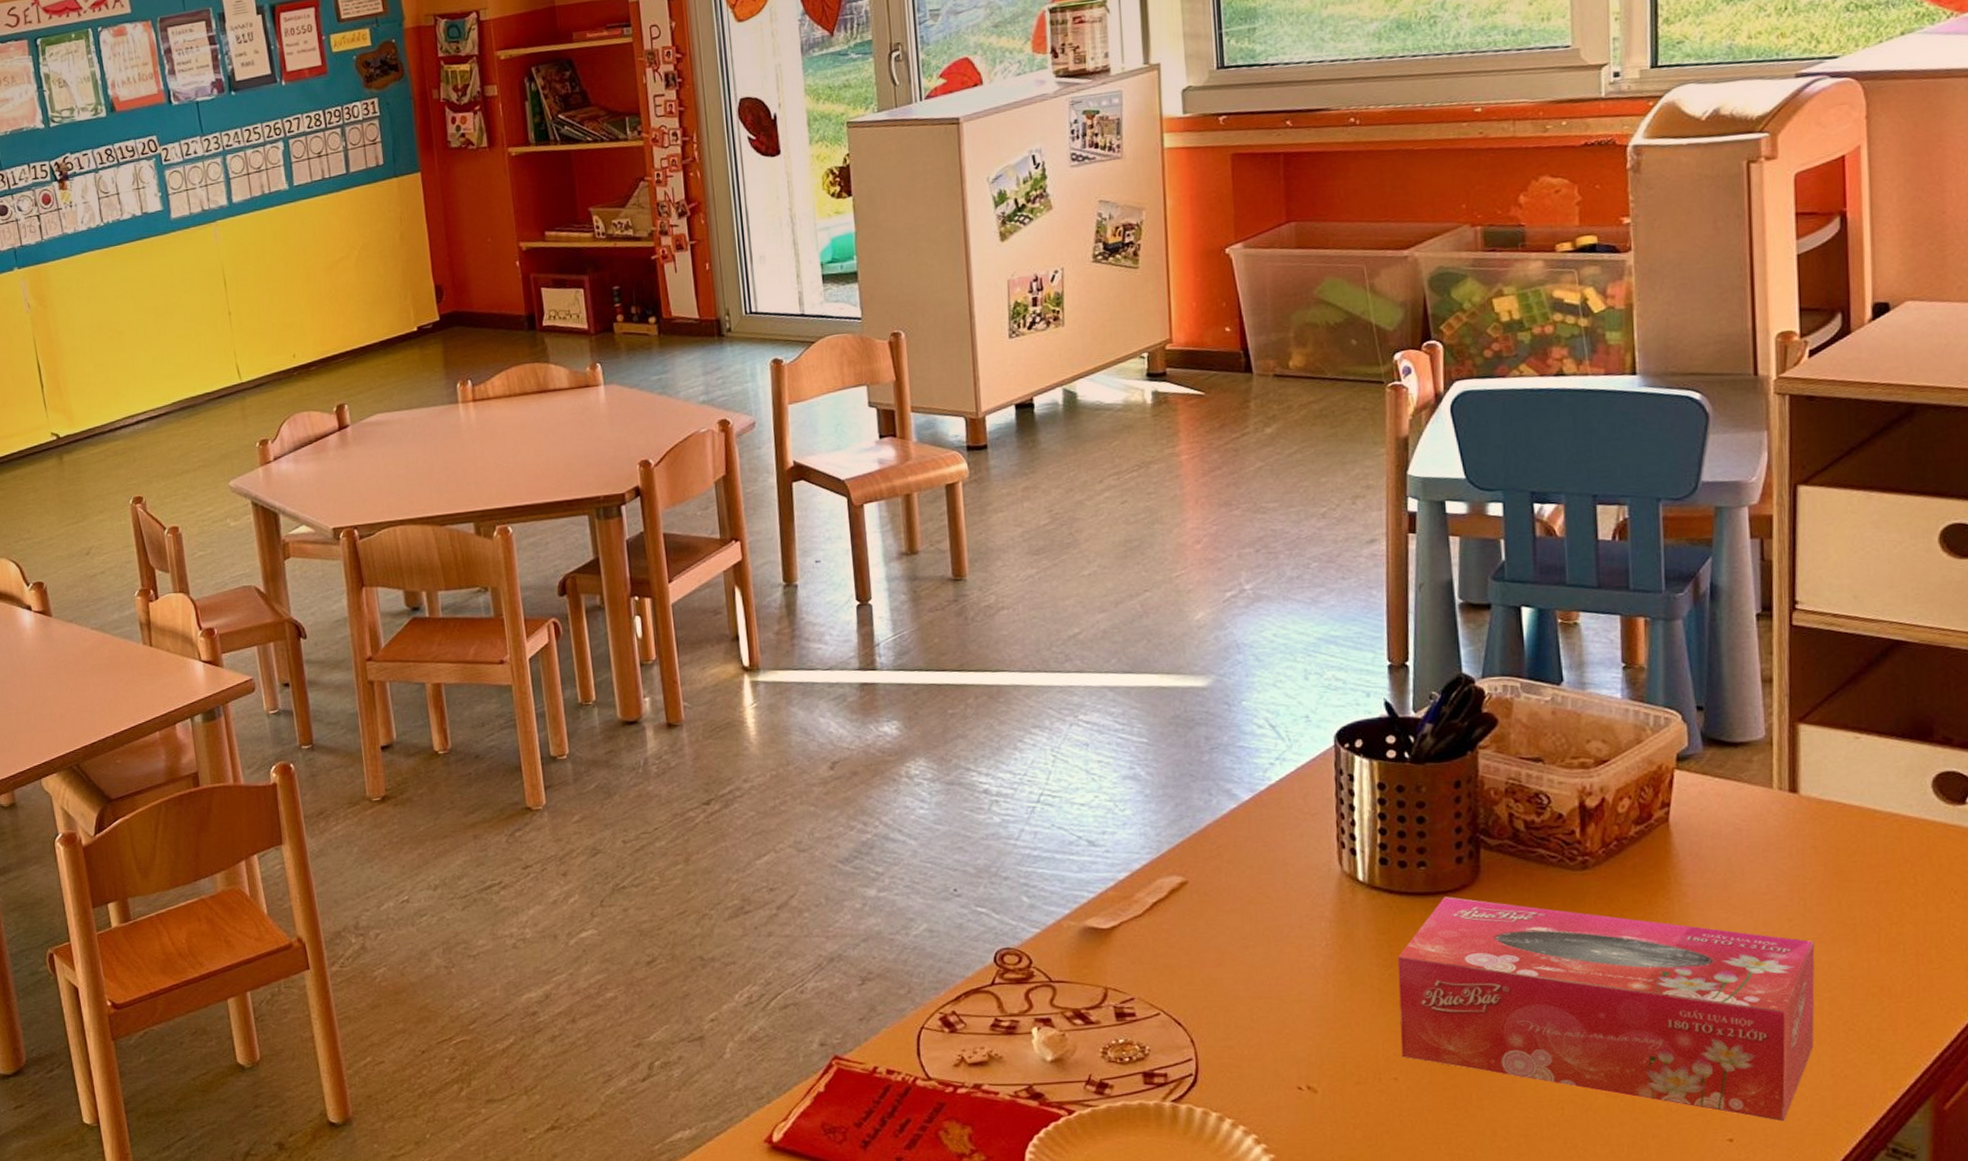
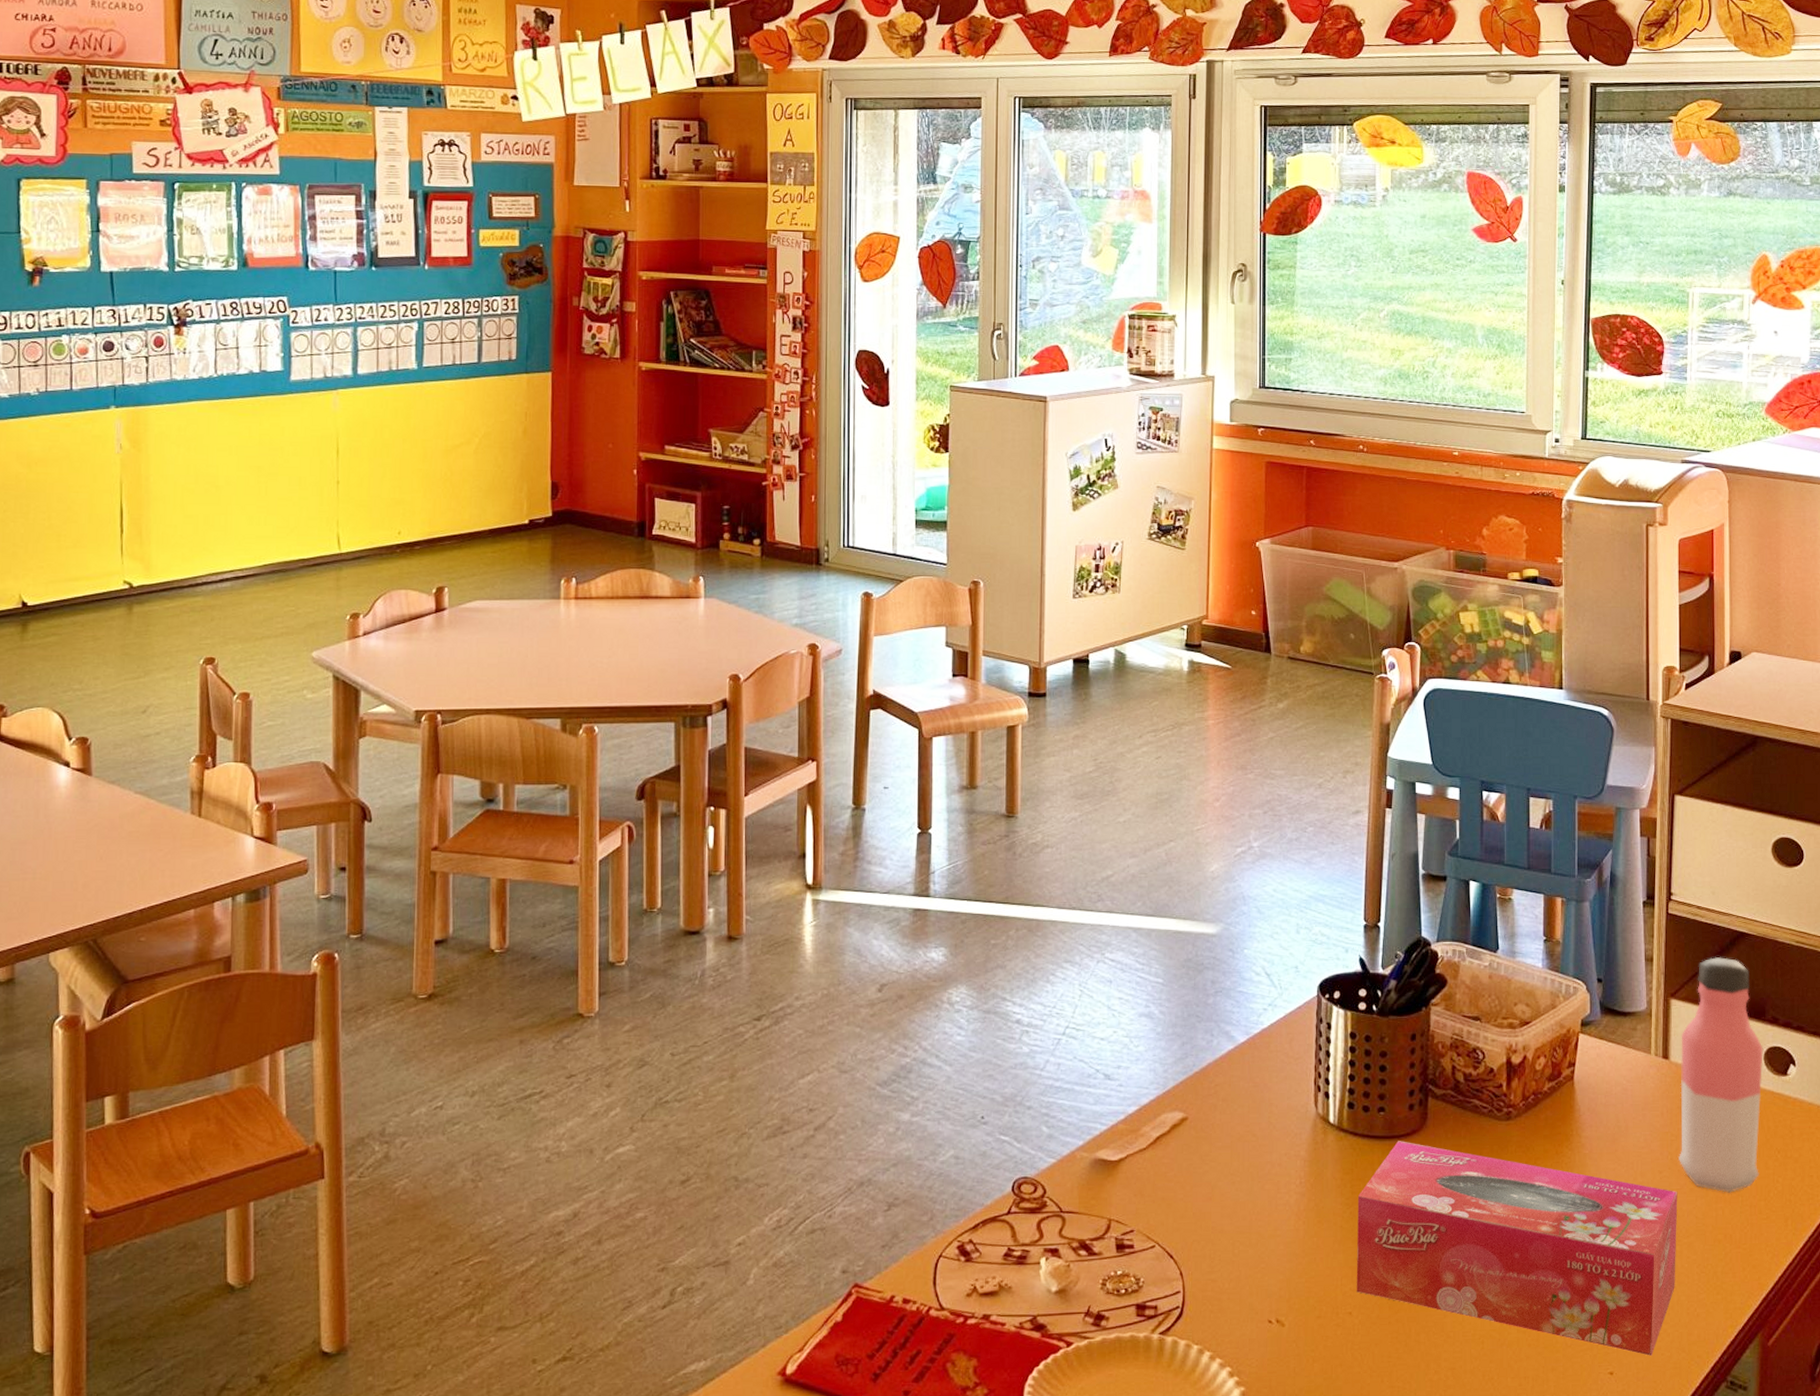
water bottle: none [1814,671,1932,941] -> present [1679,957,1763,1193]

